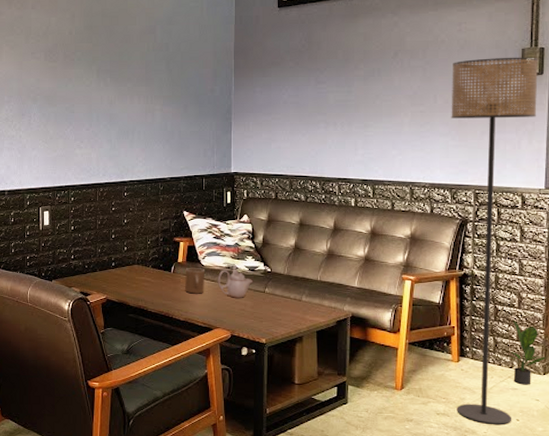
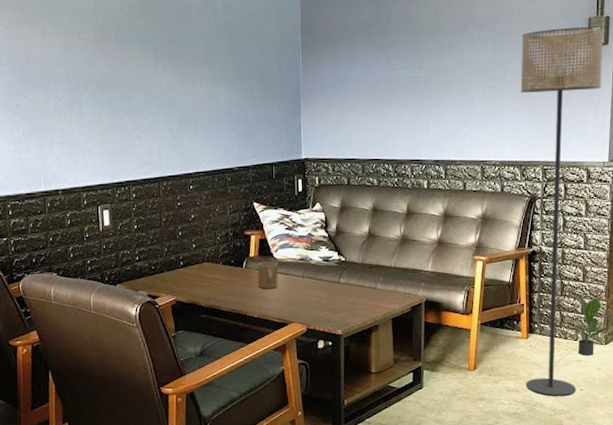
teapot: present [217,269,254,298] -> none [291,260,328,291]

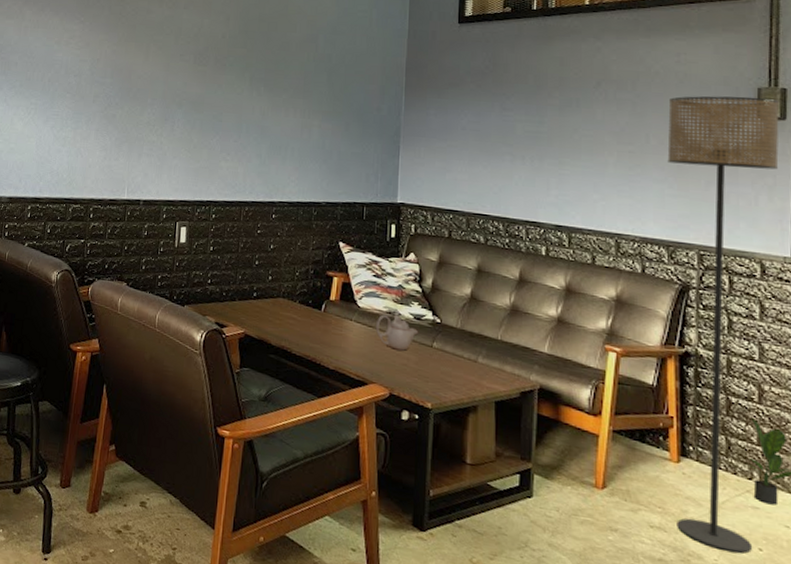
cup: present [257,262,279,289] -> none [337,308,362,340]
teapot: none [291,260,328,291] -> present [375,314,419,351]

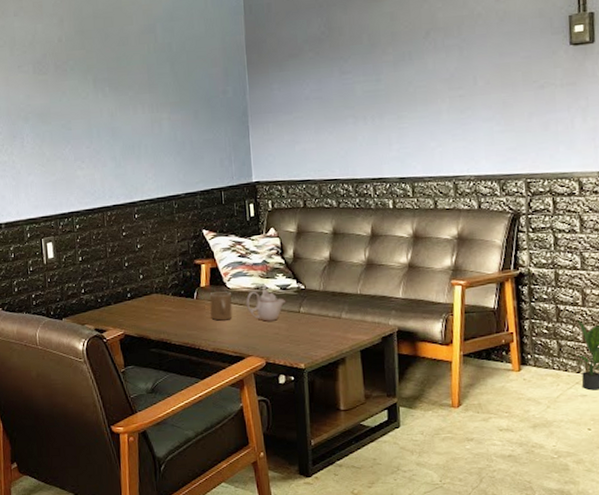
cup: none [337,308,362,340] -> present [209,291,233,321]
floor lamp: present [667,96,780,553] -> none [492,24,590,437]

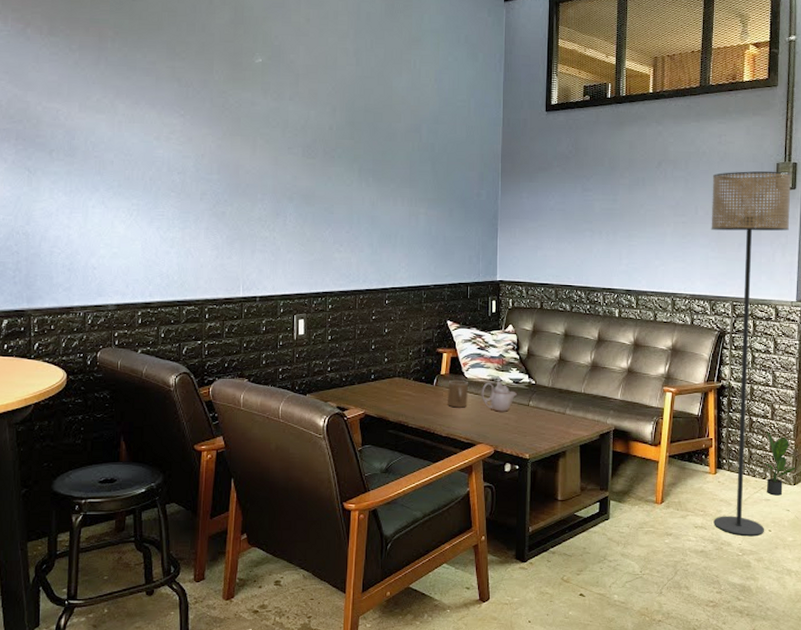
floor lamp: none [492,24,590,437] -> present [711,171,792,537]

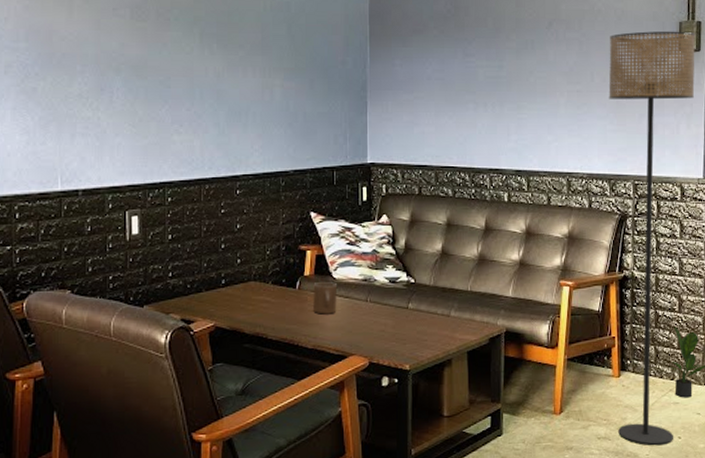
teapot: present [481,381,518,412] -> none [352,281,395,317]

